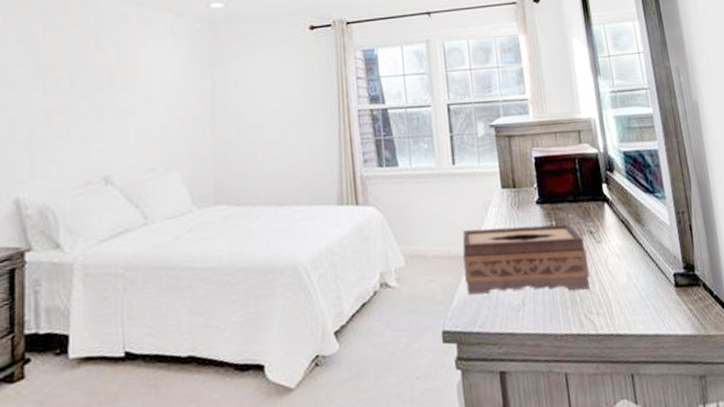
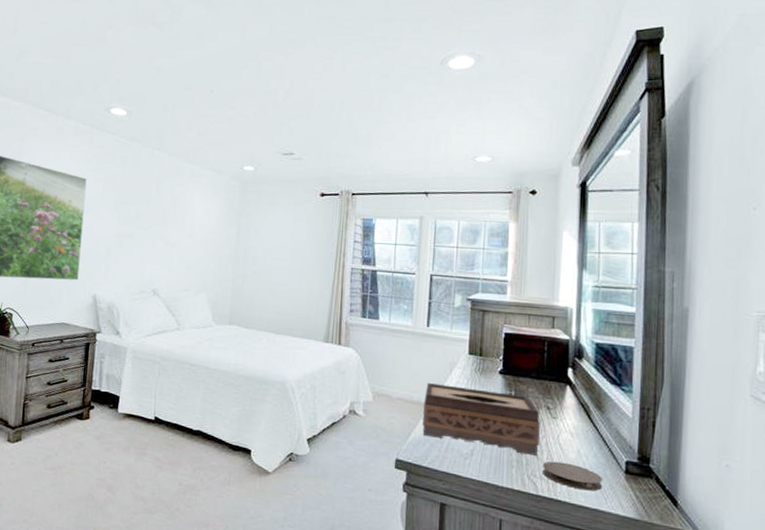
coaster: none [597,289,658,317] -> present [543,461,603,491]

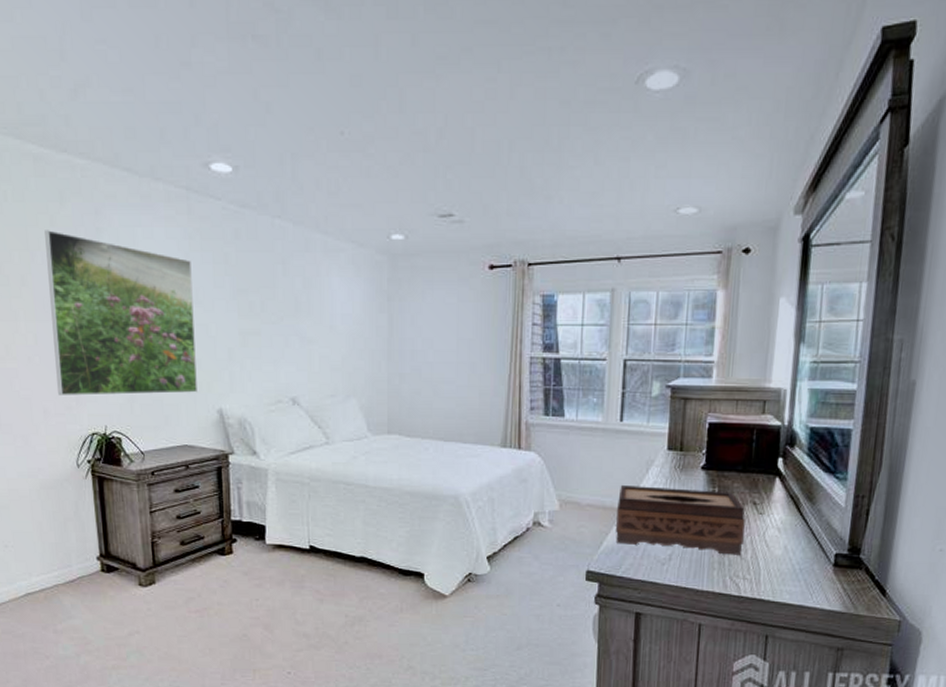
coaster: present [543,461,603,491] -> none [746,560,810,587]

